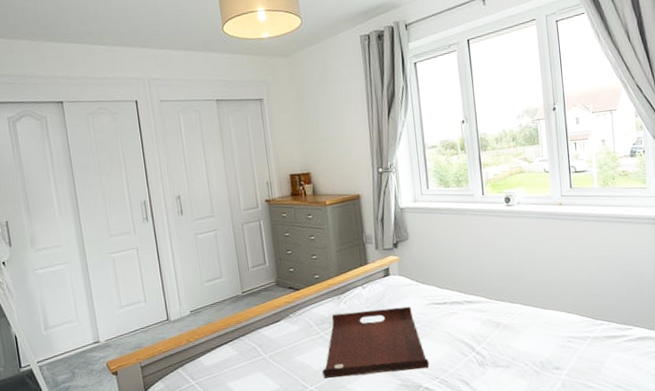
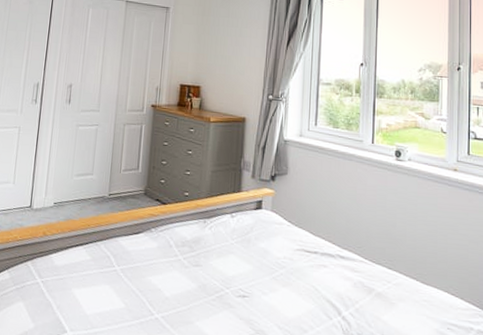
serving tray: present [322,306,430,378] -> none [172,238,289,323]

